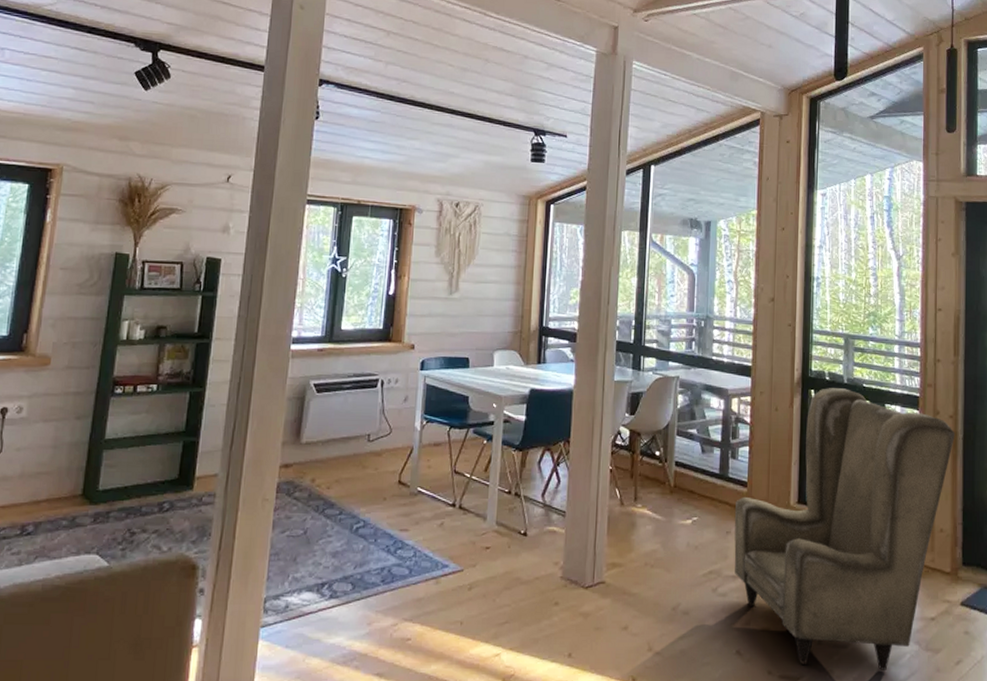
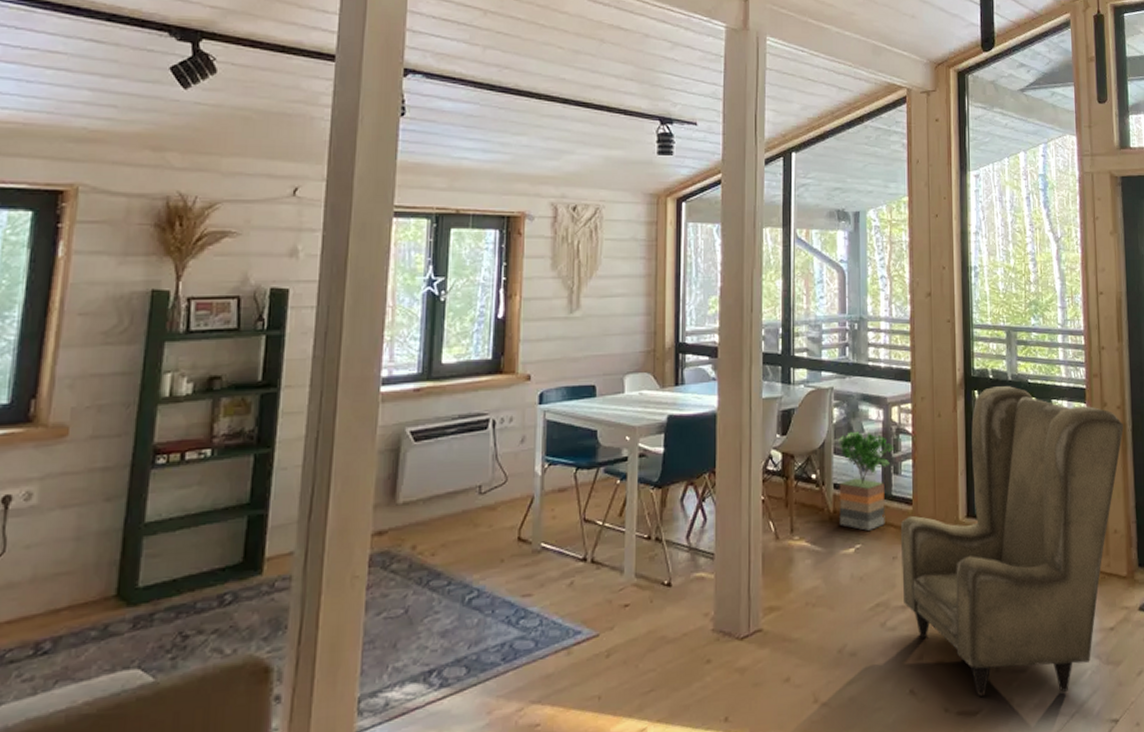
potted tree: none [679,416,732,506] -> present [838,431,893,531]

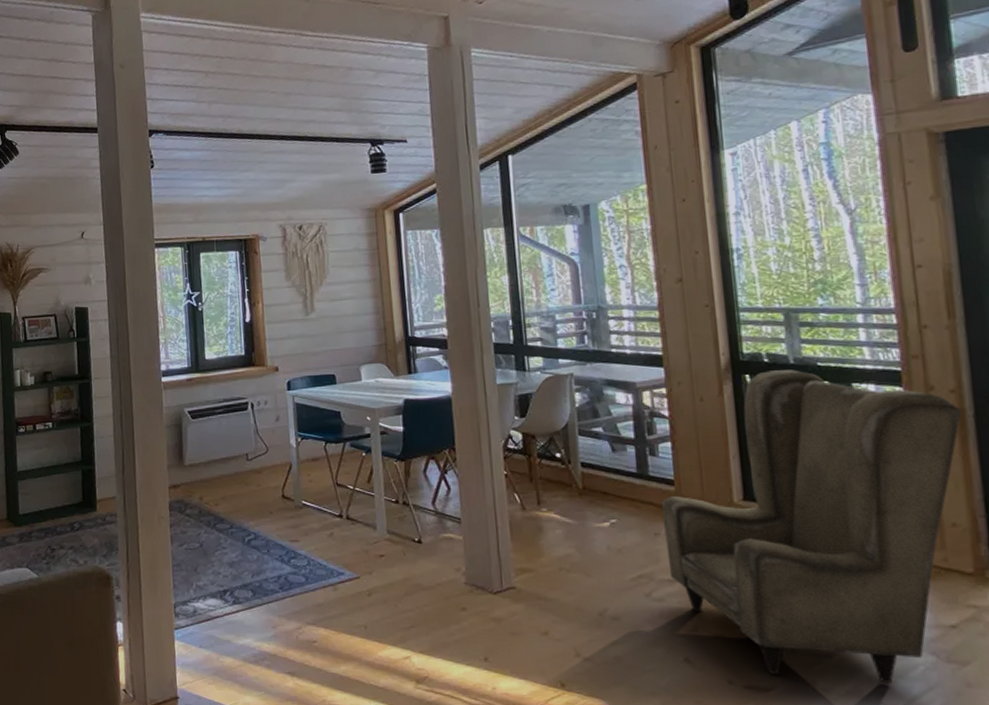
potted tree: present [838,431,893,531] -> none [583,414,647,507]

